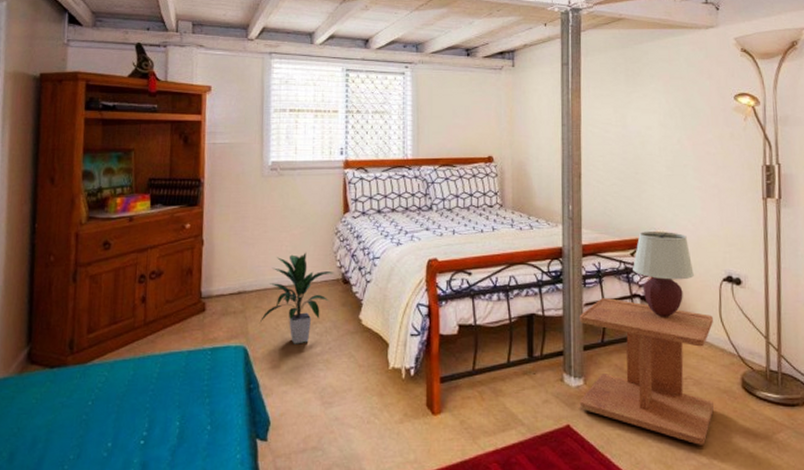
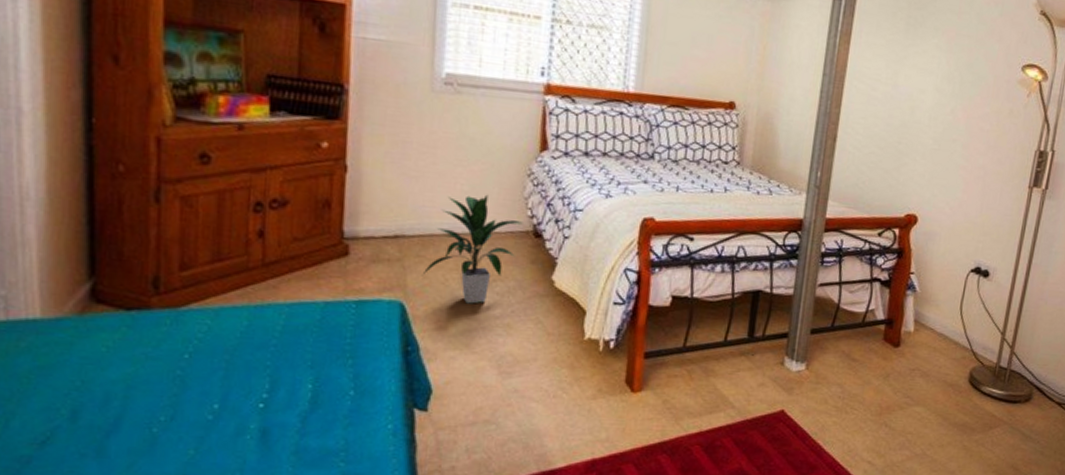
side table: present [579,298,714,445] -> none [797,279,953,436]
table lamp: present [633,232,694,317] -> none [877,210,942,305]

